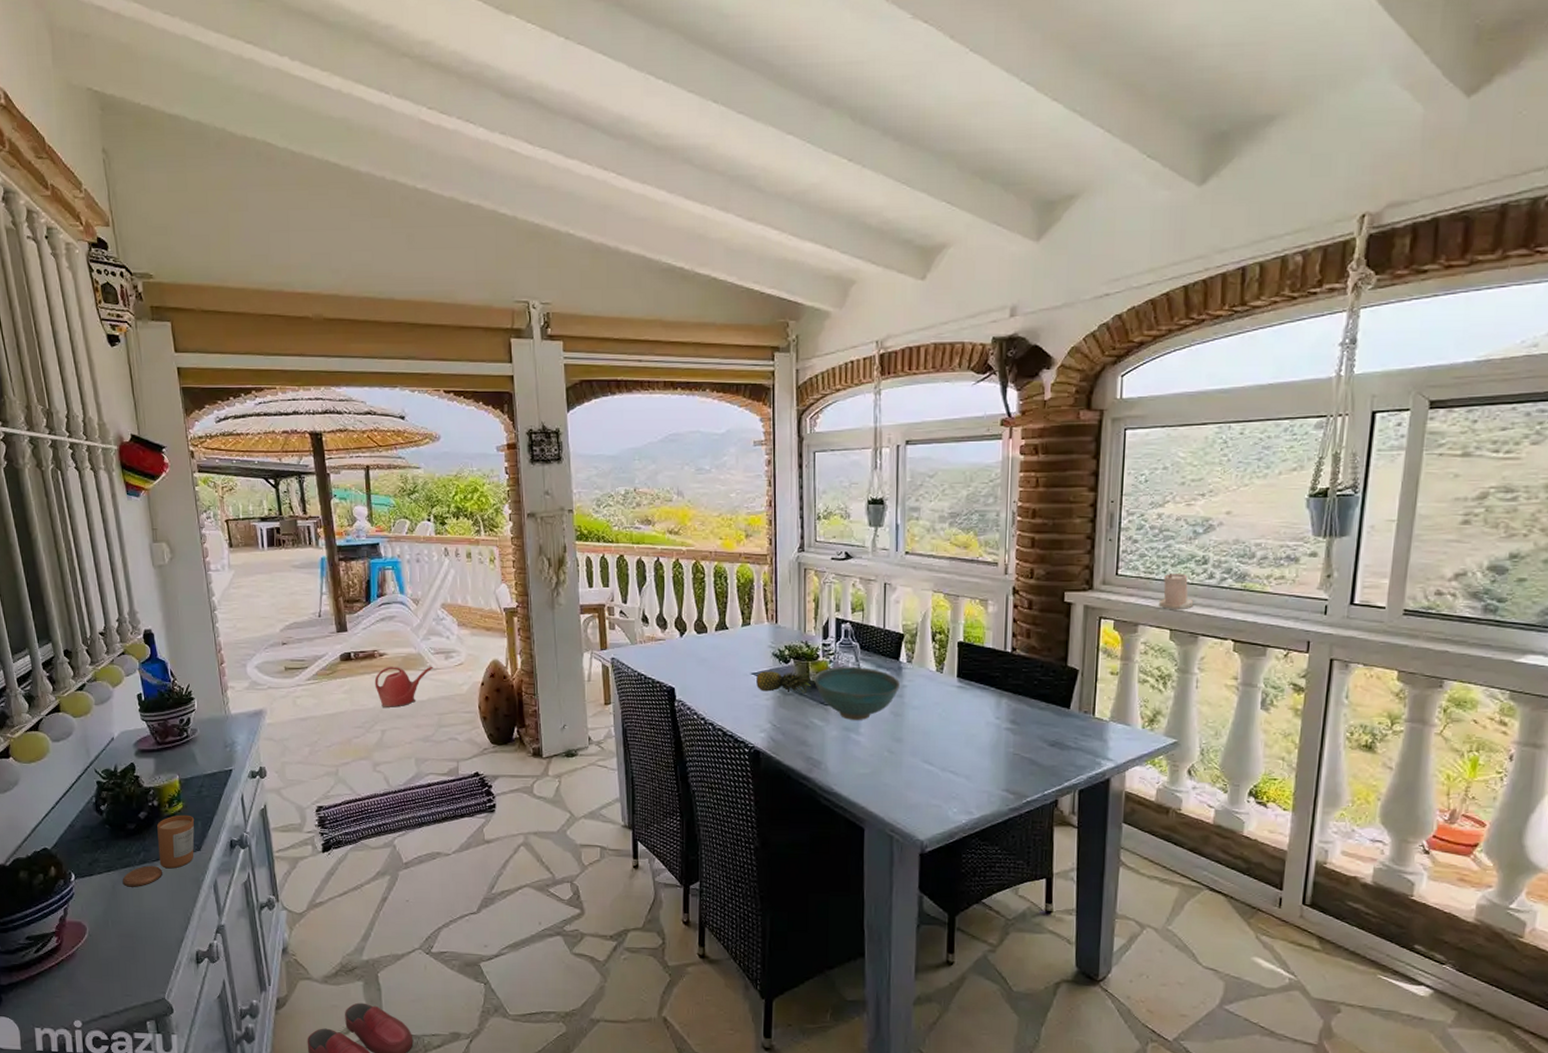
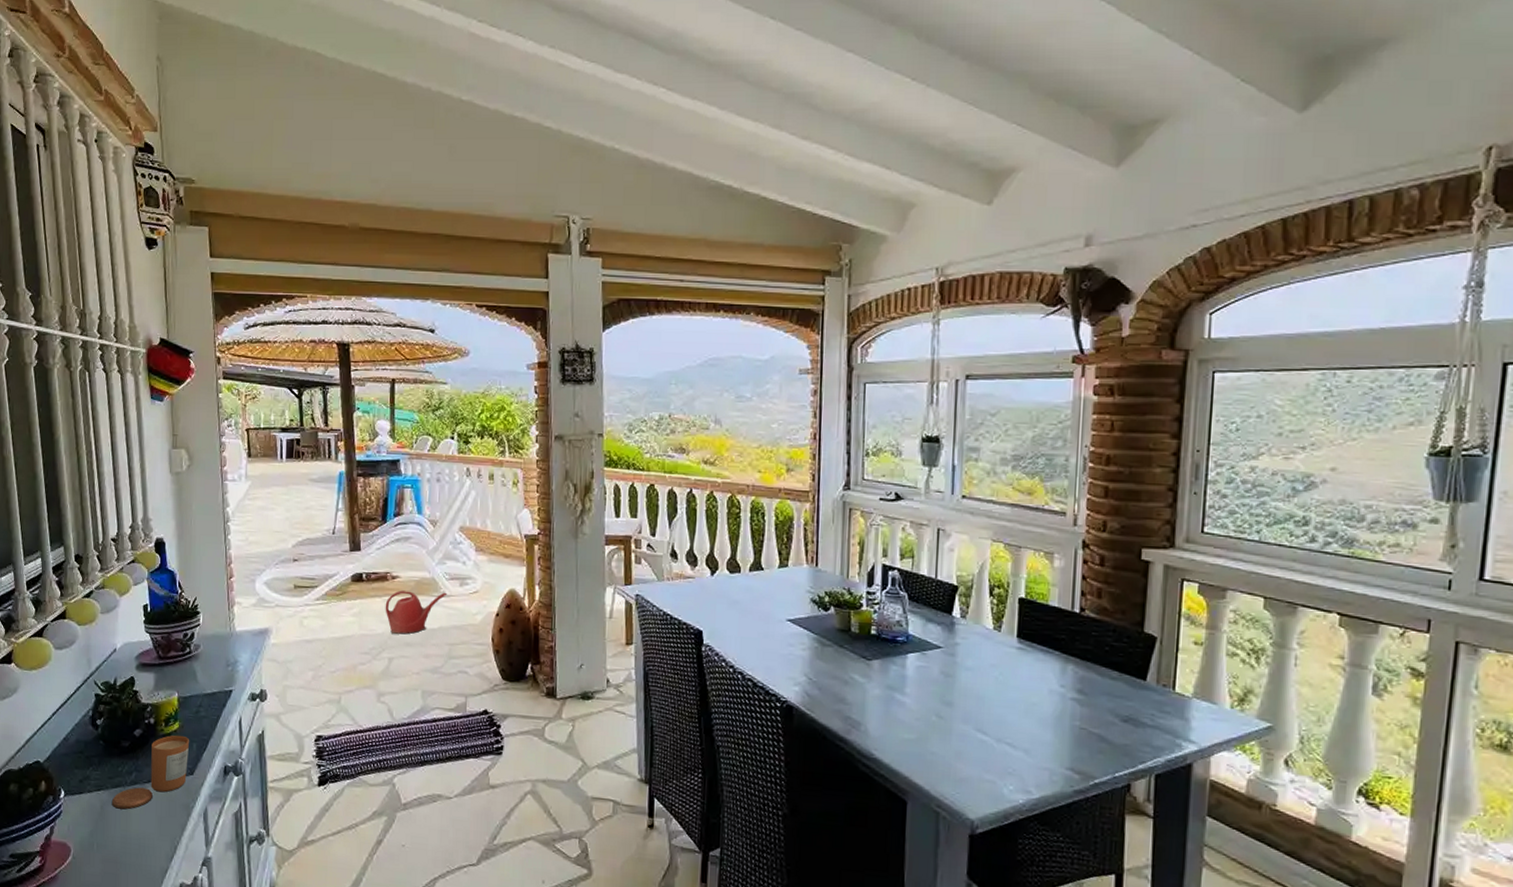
fruit: present [756,671,812,694] -> none [792,618,853,646]
bowl: present [813,667,901,720] -> none [855,618,953,679]
candle: present [1158,572,1194,610] -> none [1250,533,1293,576]

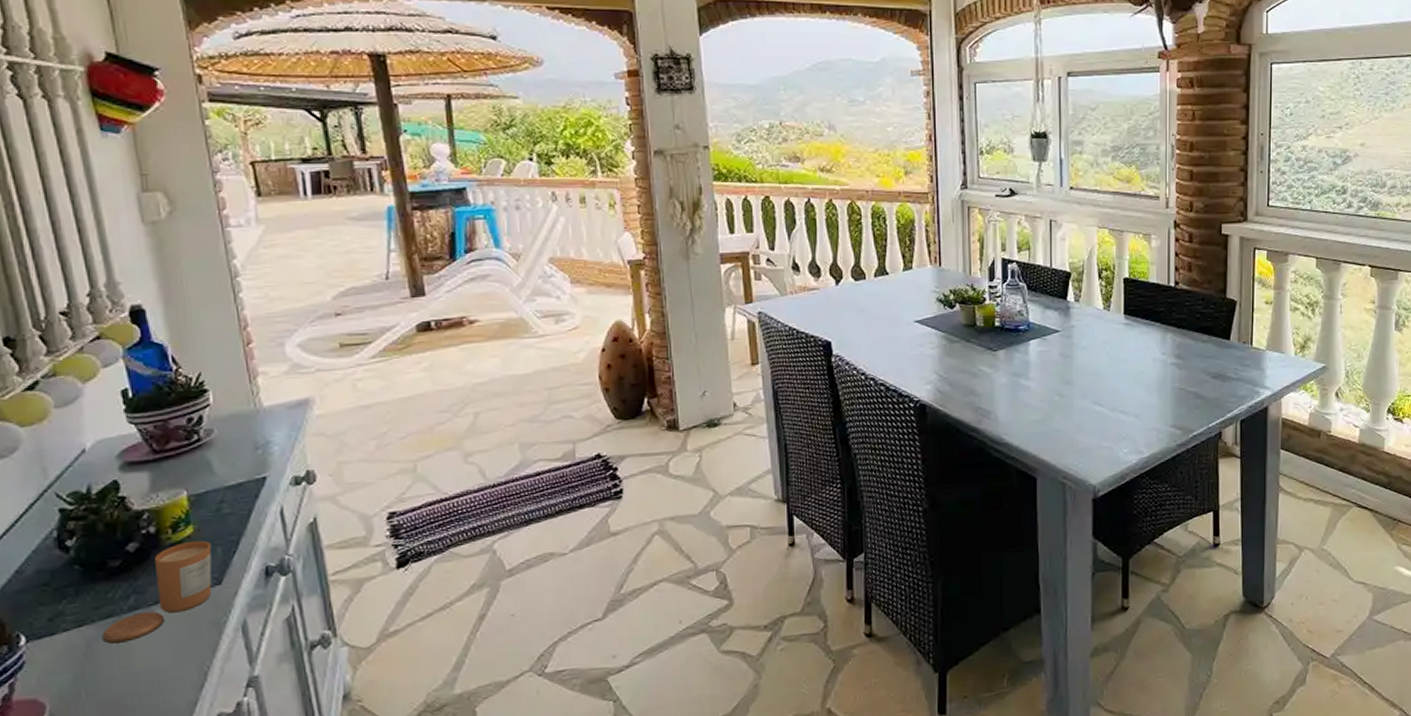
watering can: present [385,590,448,634] -> none [463,332,541,385]

